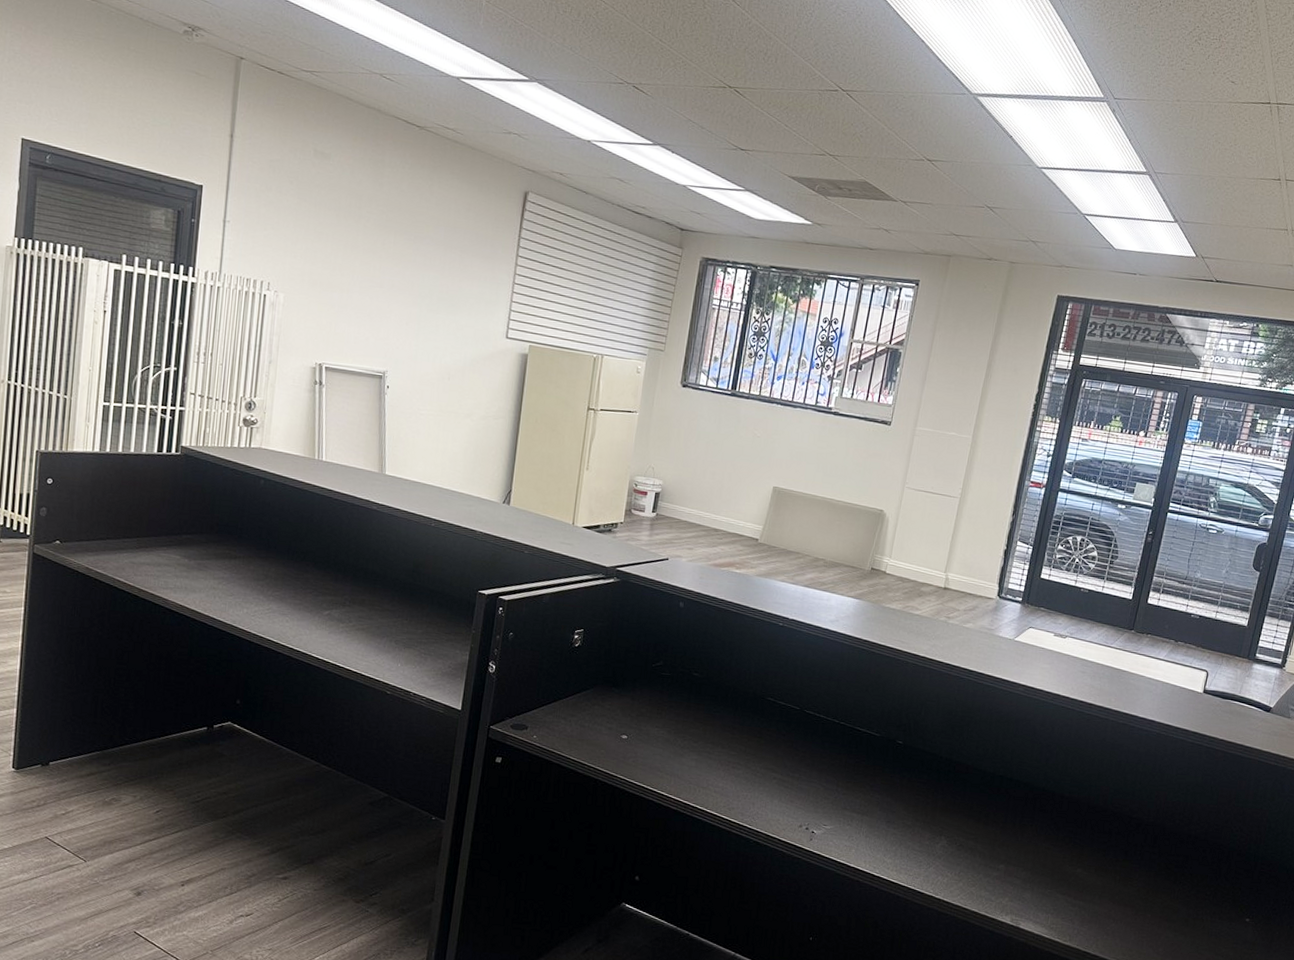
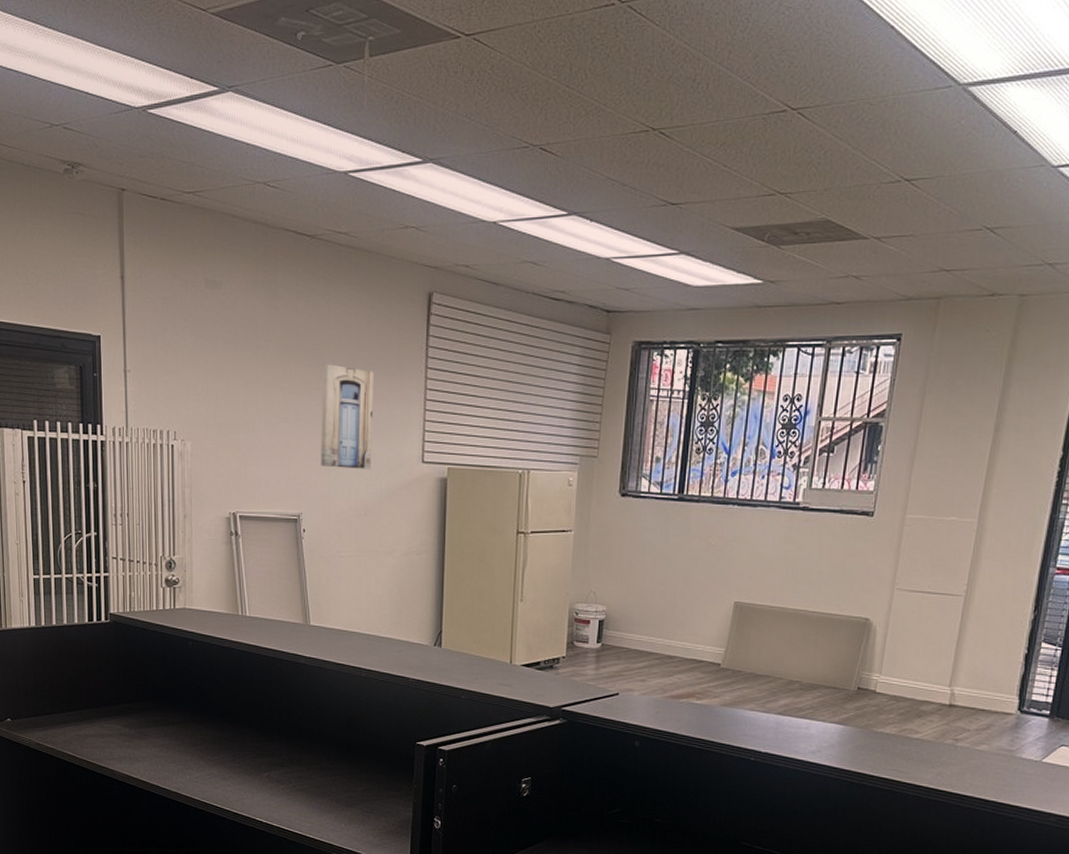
wall art: none [410,240,469,339] -> present [321,364,375,469]

